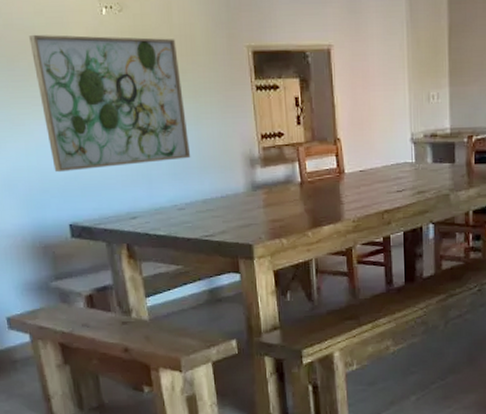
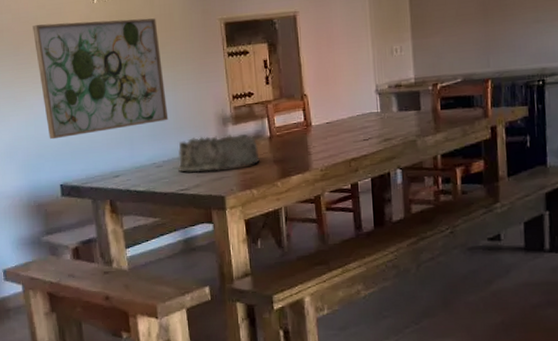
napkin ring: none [202,178,290,217] -> present [178,134,260,172]

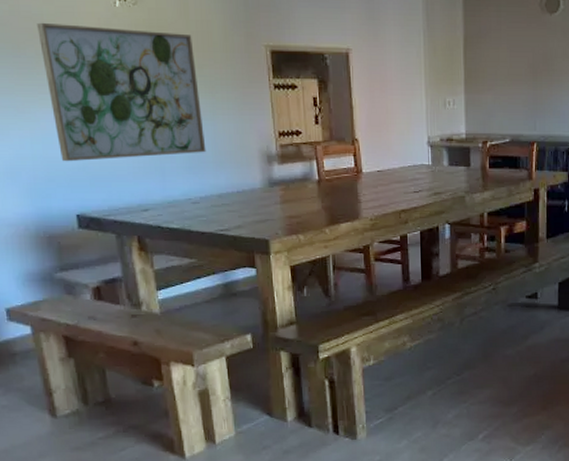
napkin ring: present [178,134,260,172] -> none [217,173,307,213]

